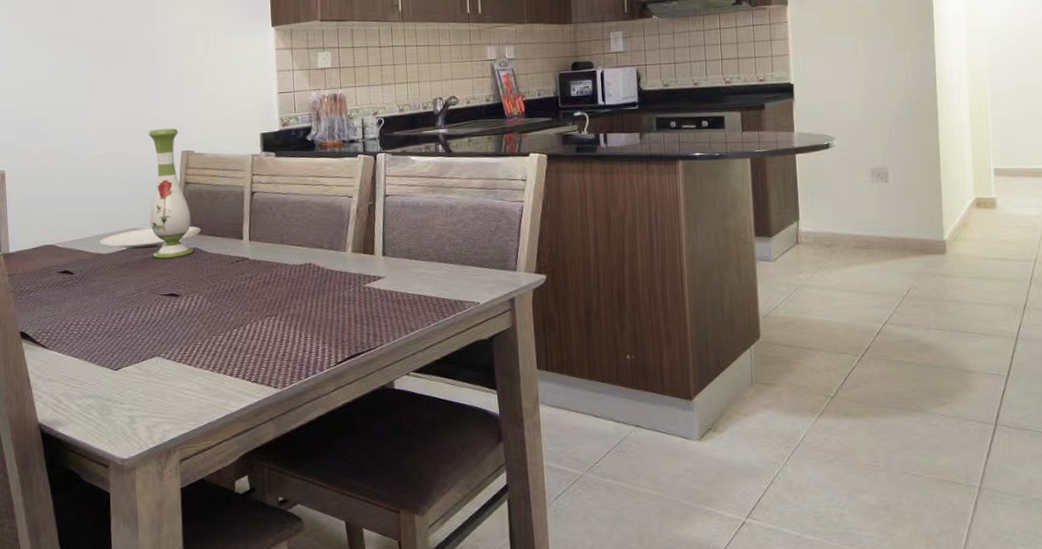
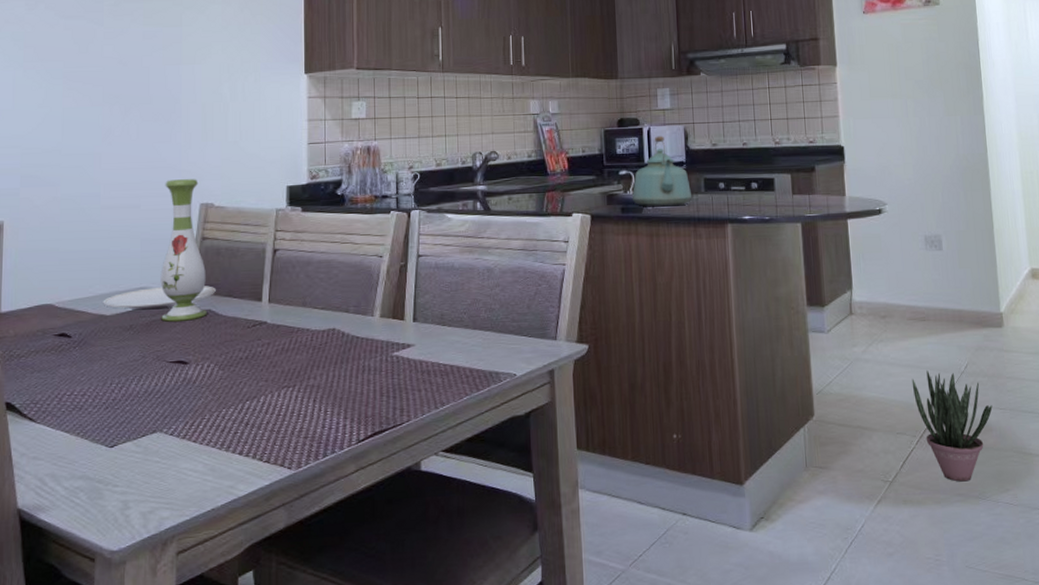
kettle: none [587,78,645,146] -> present [632,136,693,207]
potted plant: none [854,294,933,397] -> present [911,369,993,482]

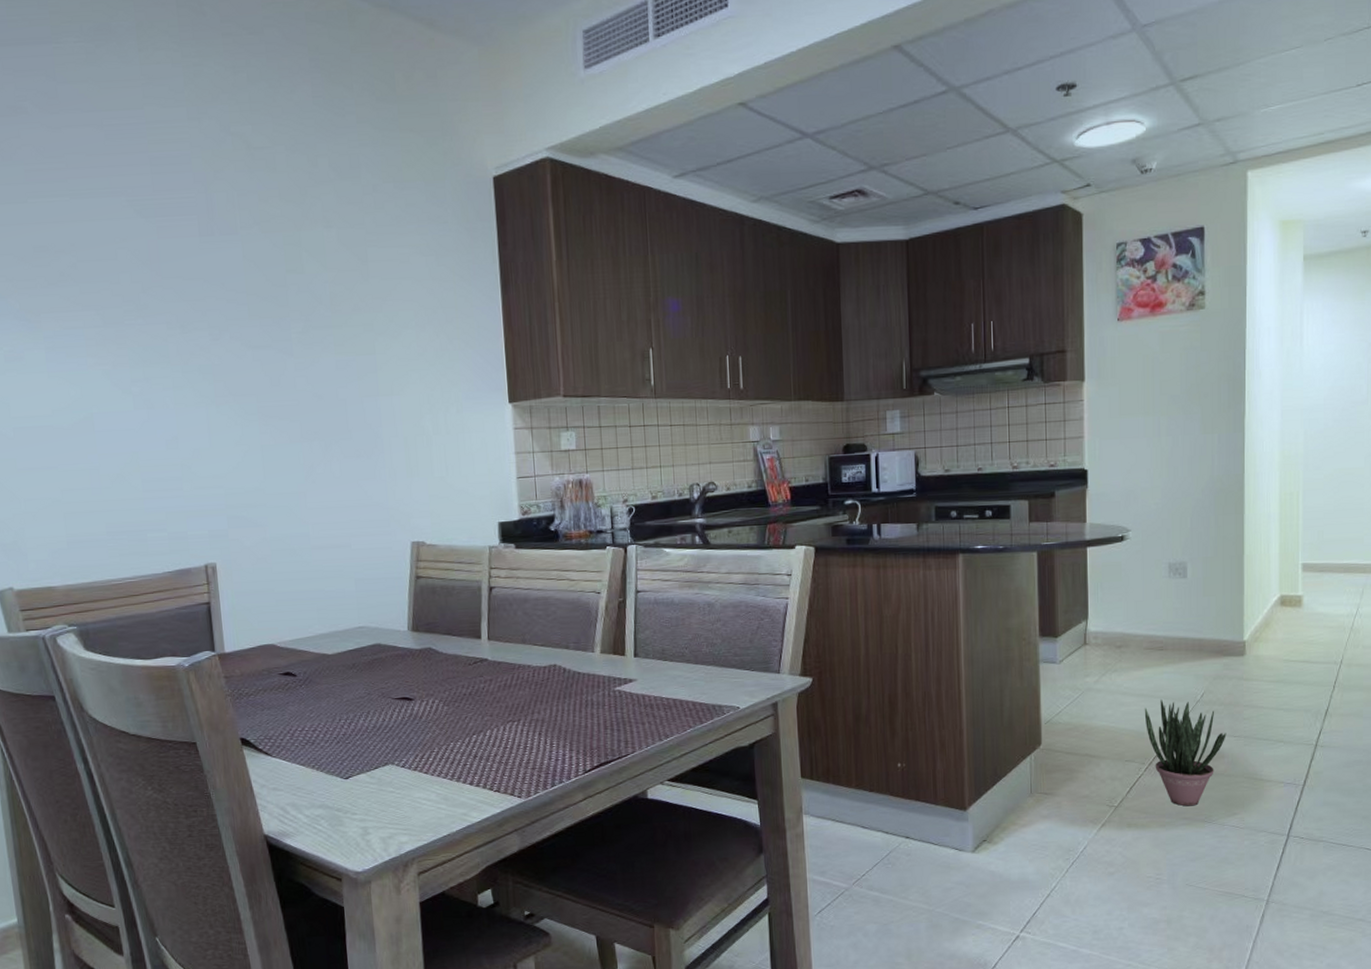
plate: present [103,286,217,310] -> none [323,624,436,649]
vase: present [160,179,208,323] -> none [373,517,429,661]
kettle: present [632,136,693,207] -> none [859,462,922,538]

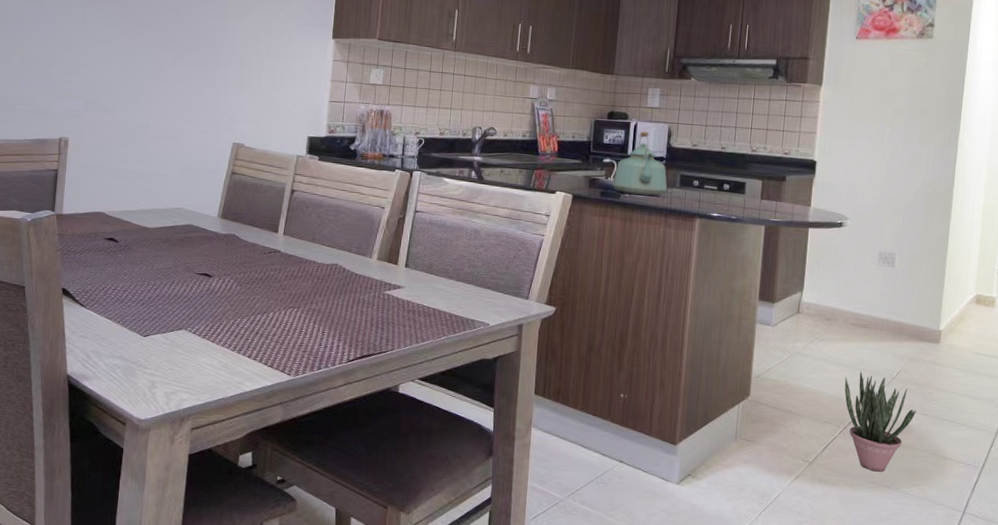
kettle: none [859,462,922,538] -> present [612,131,668,197]

